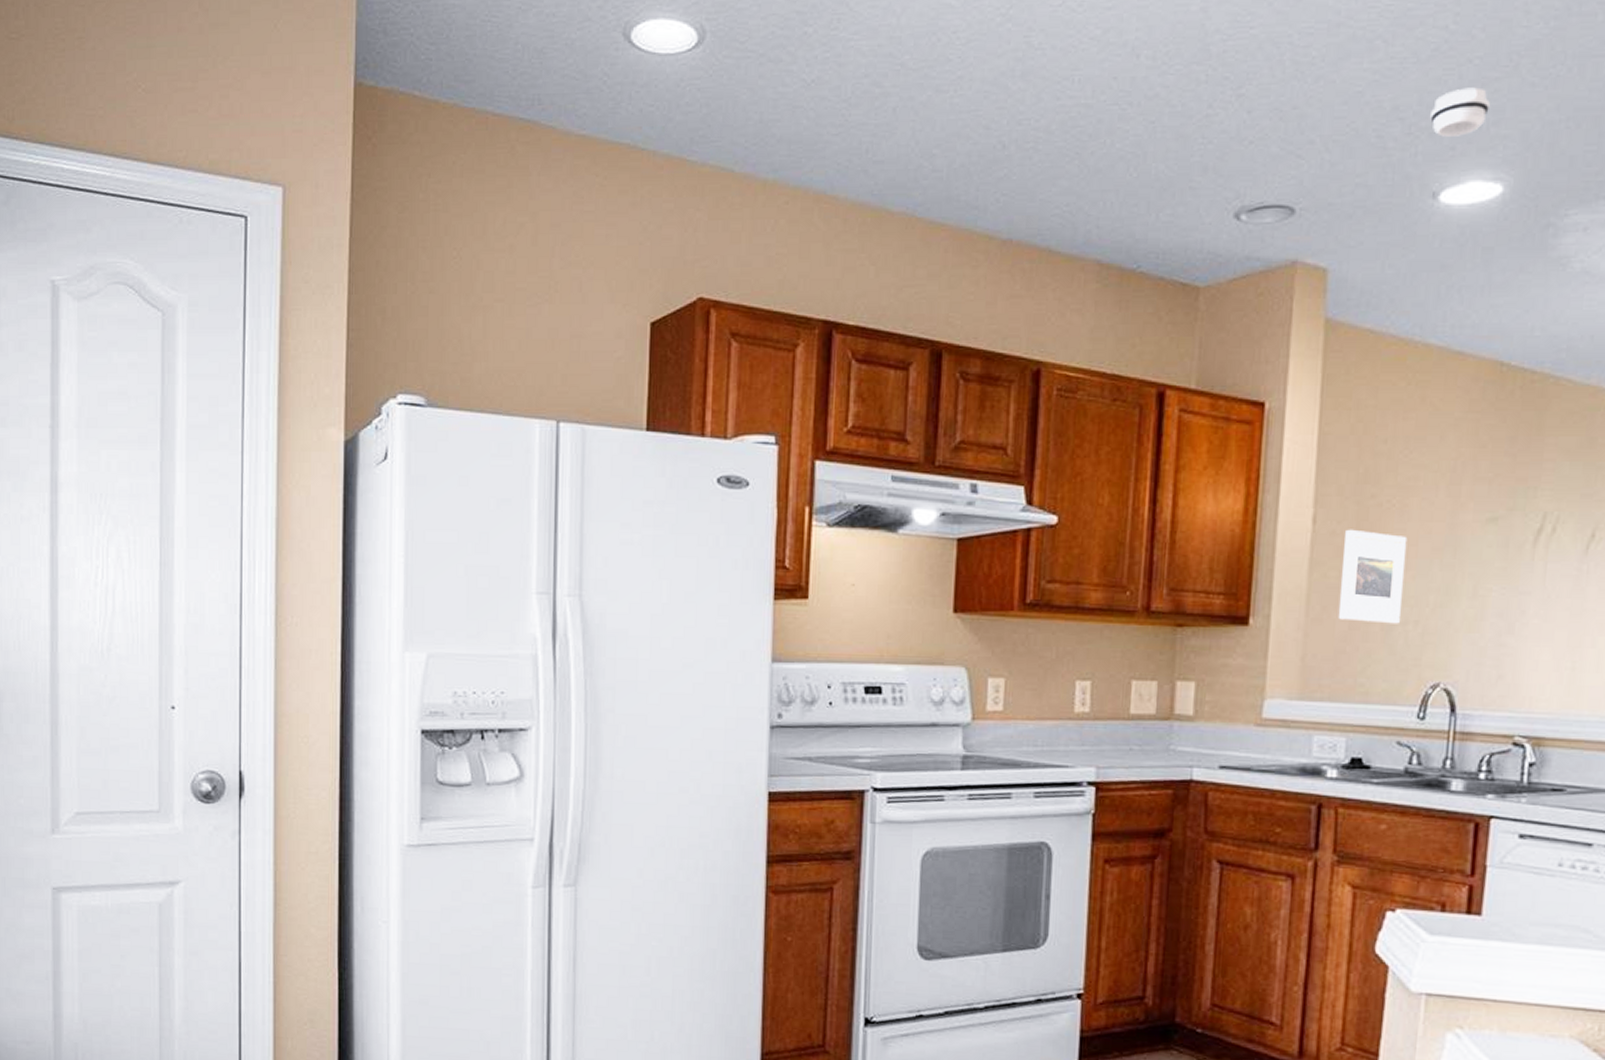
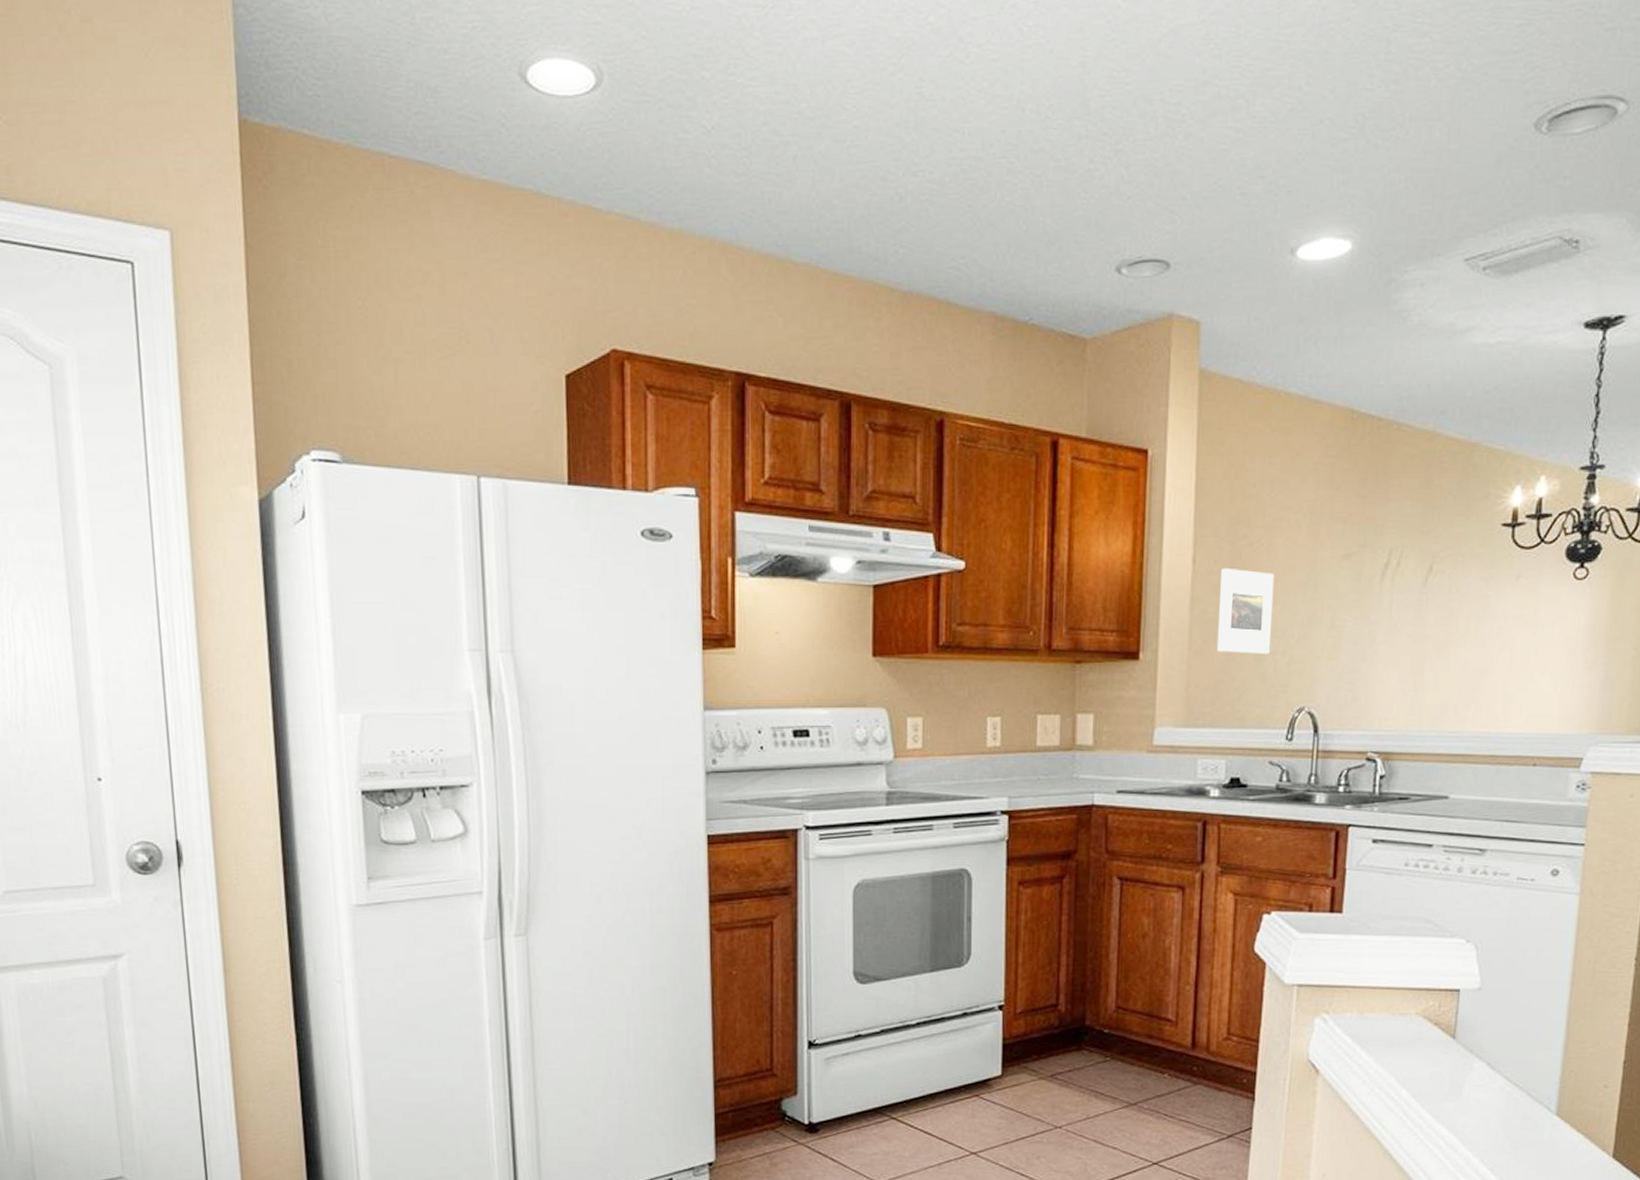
smoke detector: present [1430,87,1490,137] -> none [1288,147,1339,195]

